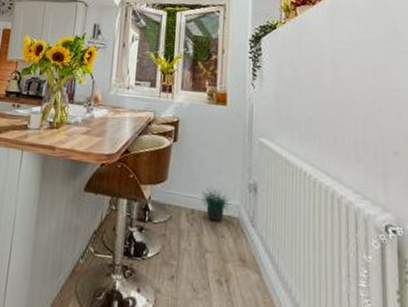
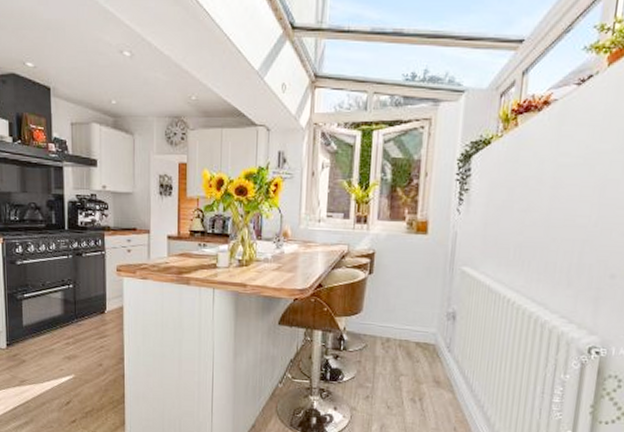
potted plant: present [201,185,230,222] -> none [397,315,427,349]

